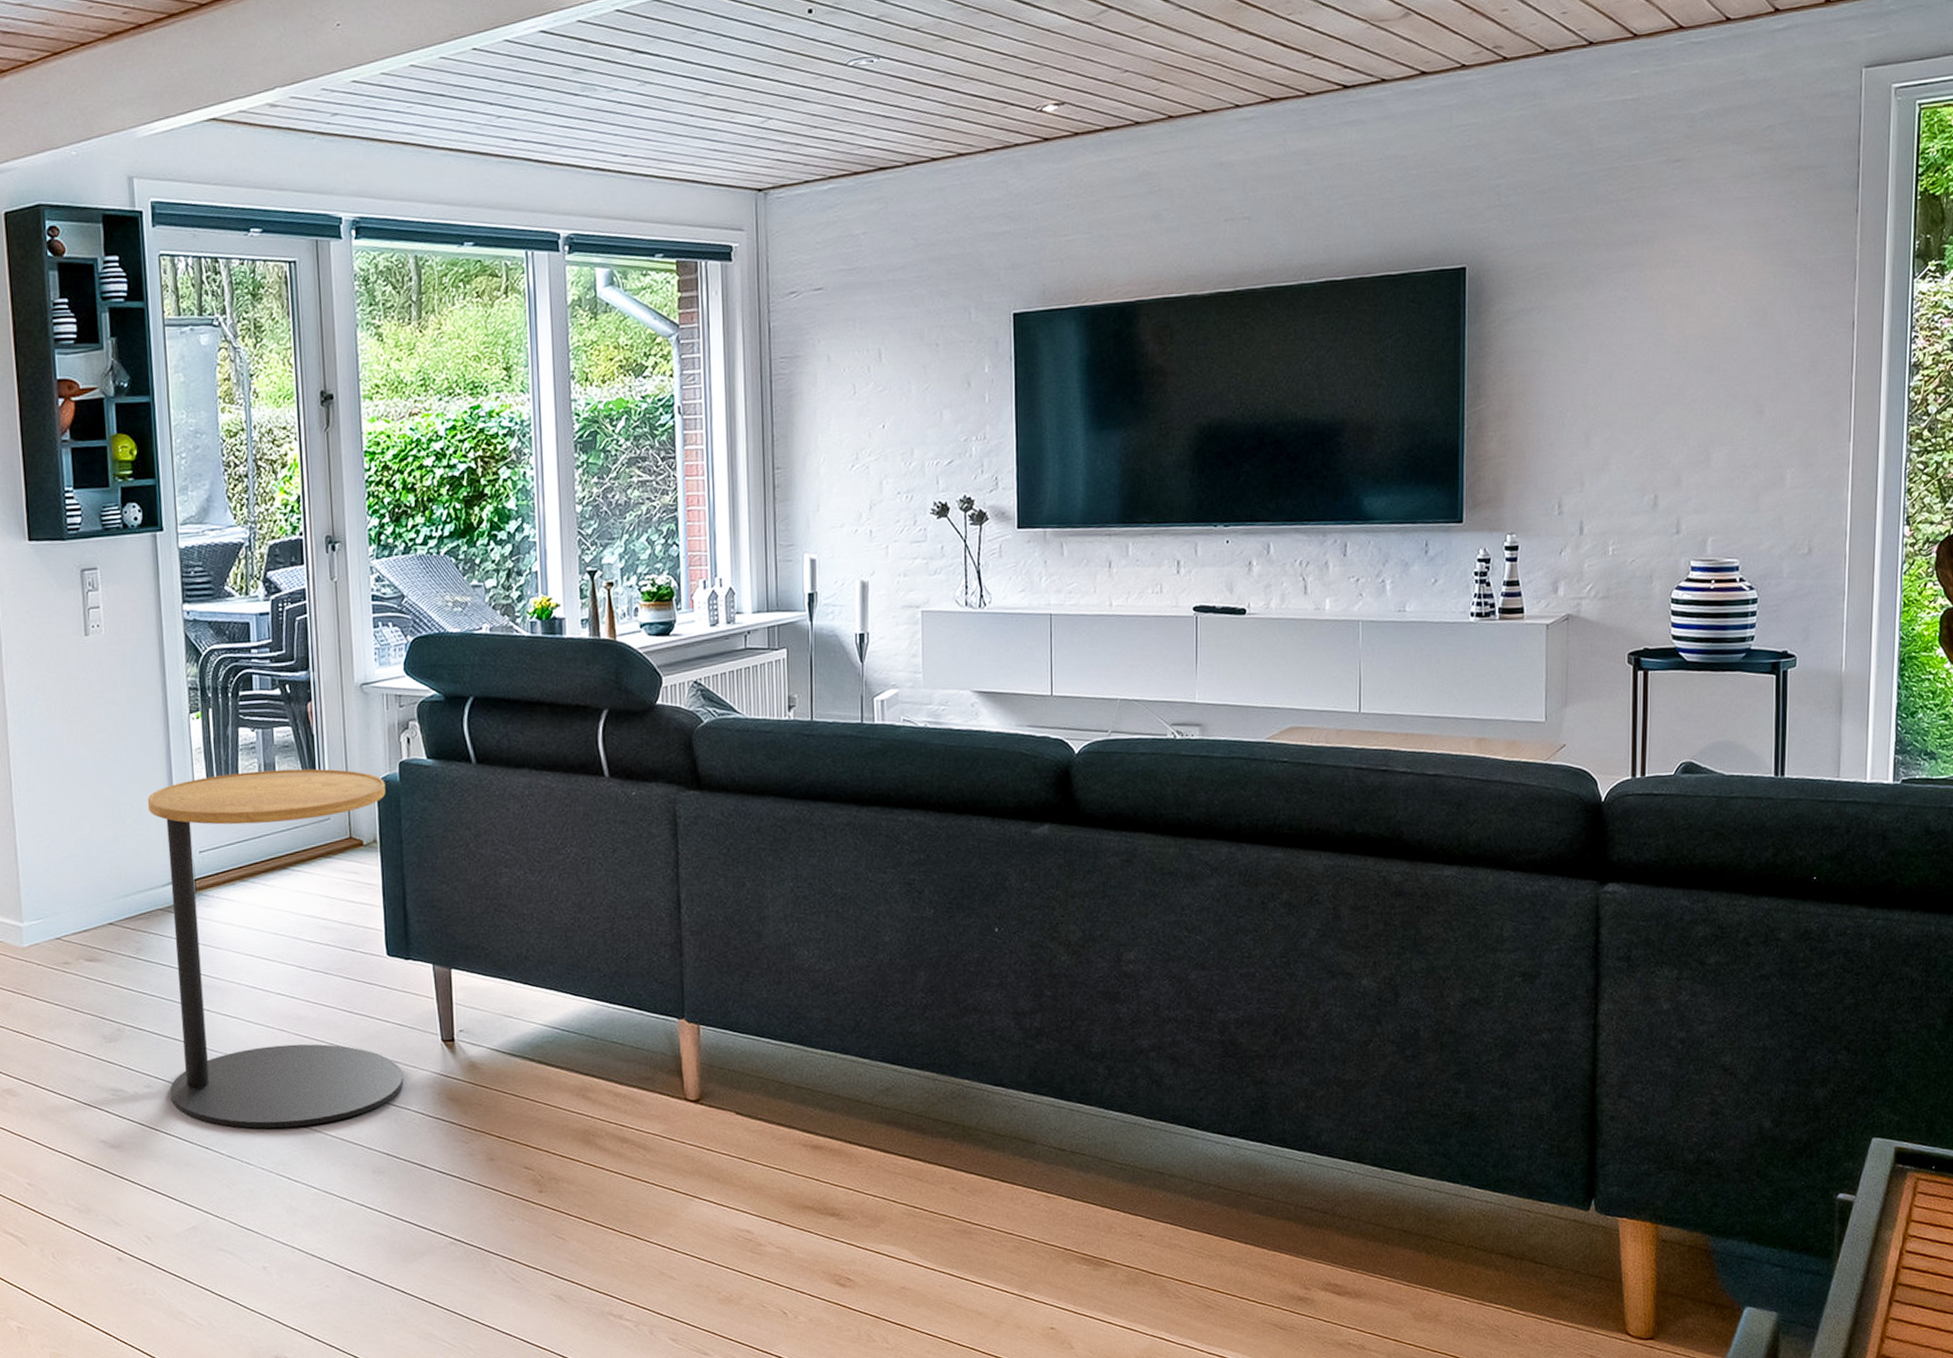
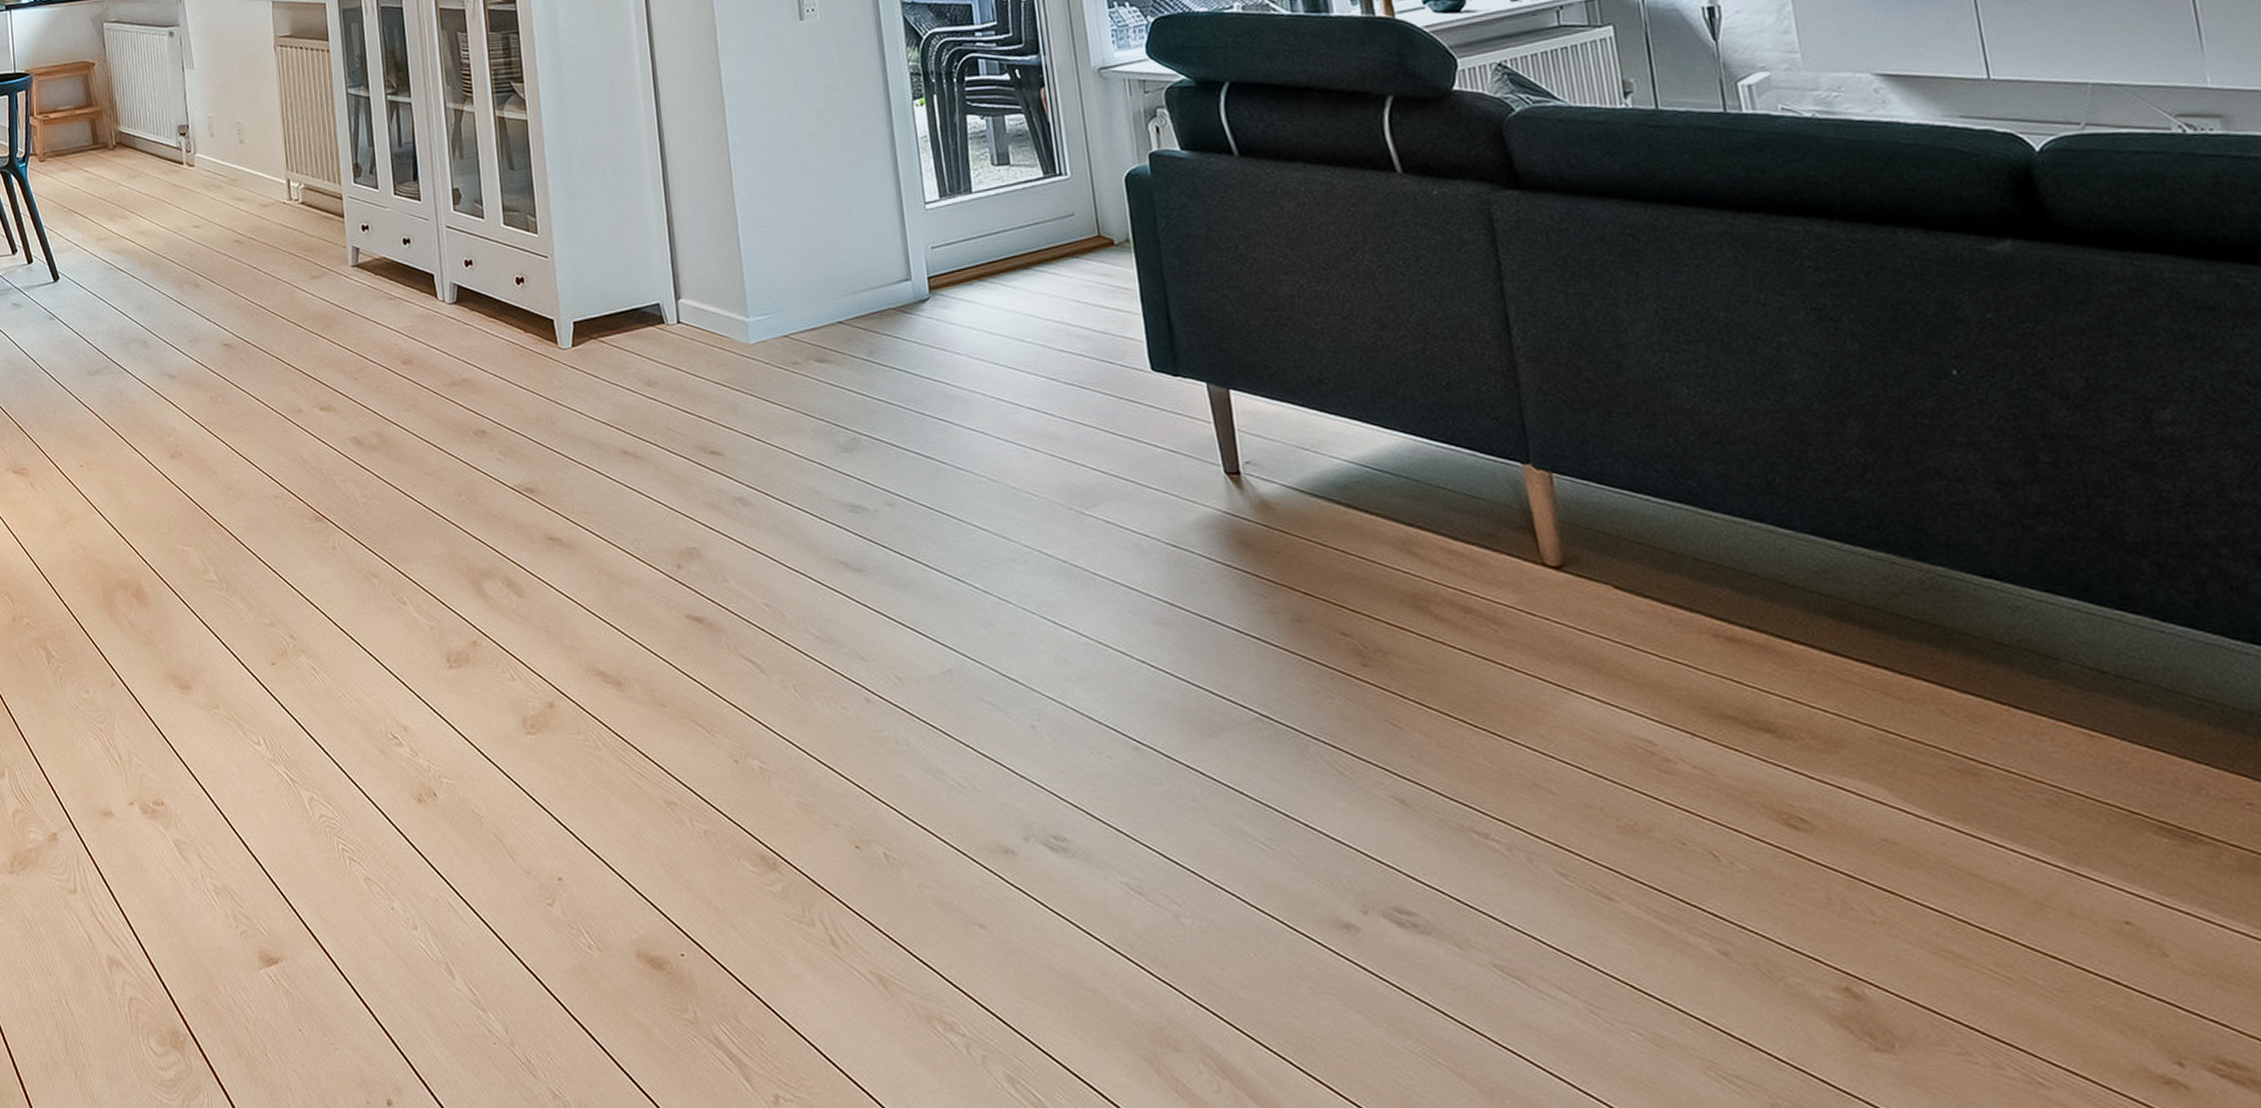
side table: present [147,768,404,1129] -> none [872,159,1183,563]

